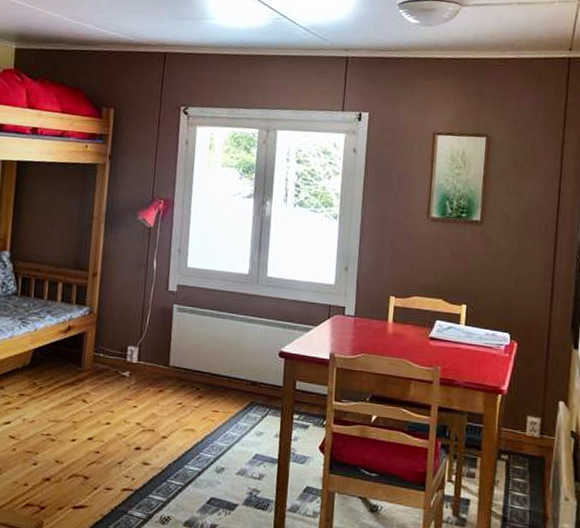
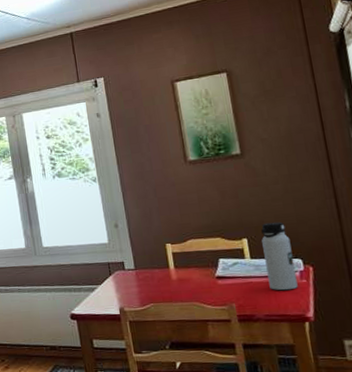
water bottle: none [475,293,504,362] -> present [261,221,298,291]

